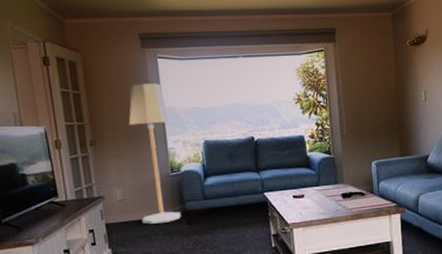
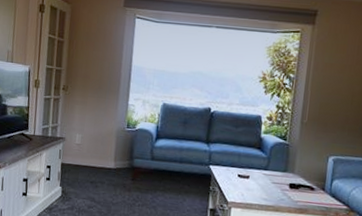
floor lamp: present [128,83,181,224] -> none [92,40,137,174]

